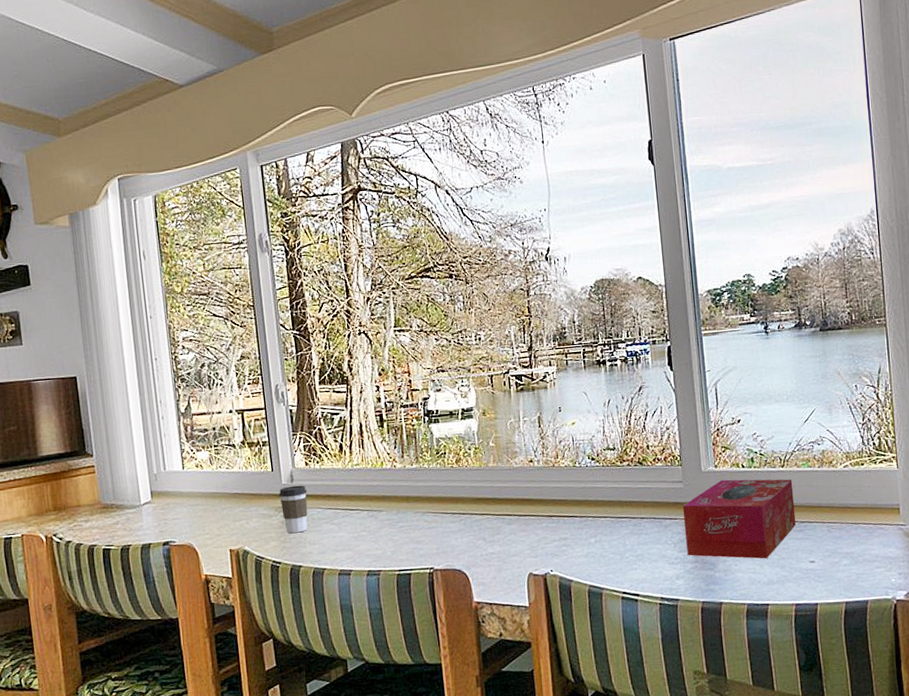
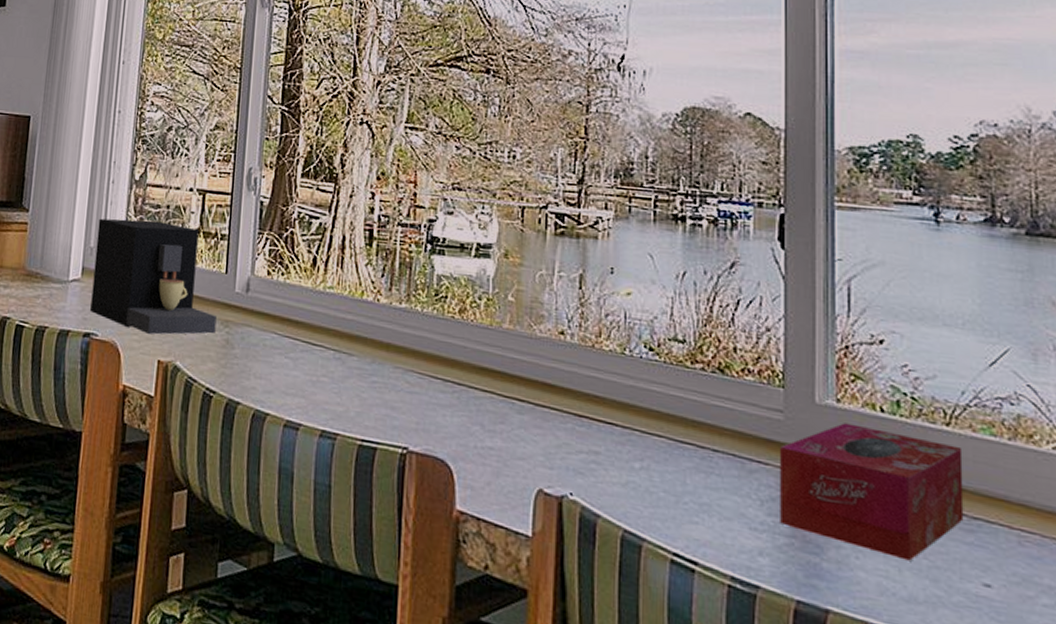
coffee maker: none [156,441,272,531] -> present [90,218,217,335]
coffee cup: present [279,485,308,534] -> none [228,296,264,359]

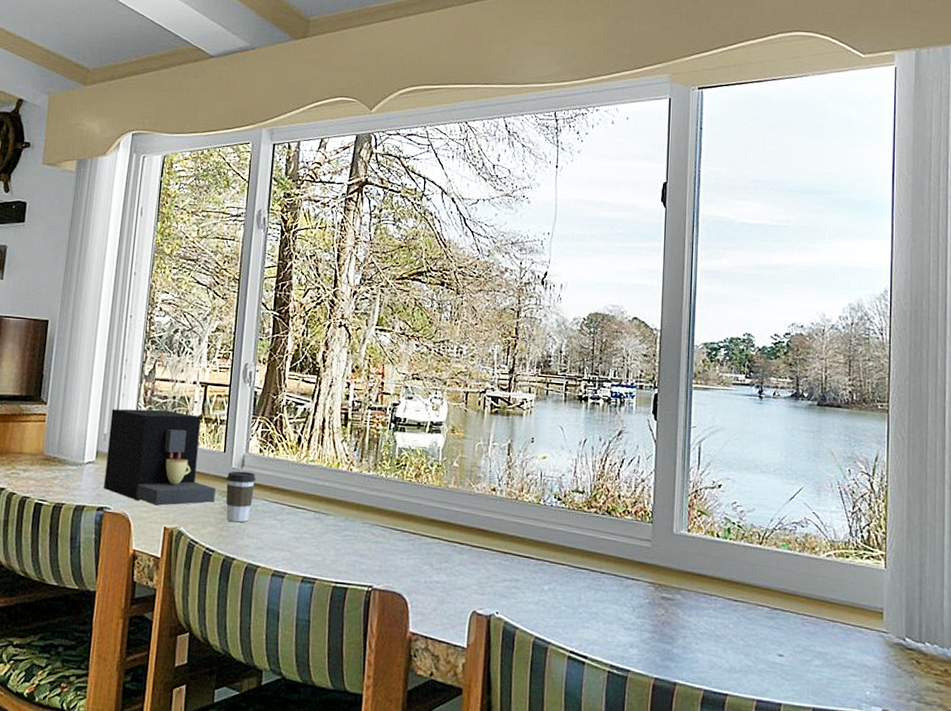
coffee cup: none [228,296,264,359] -> present [226,471,256,523]
tissue box: present [780,423,964,561] -> none [646,546,770,643]

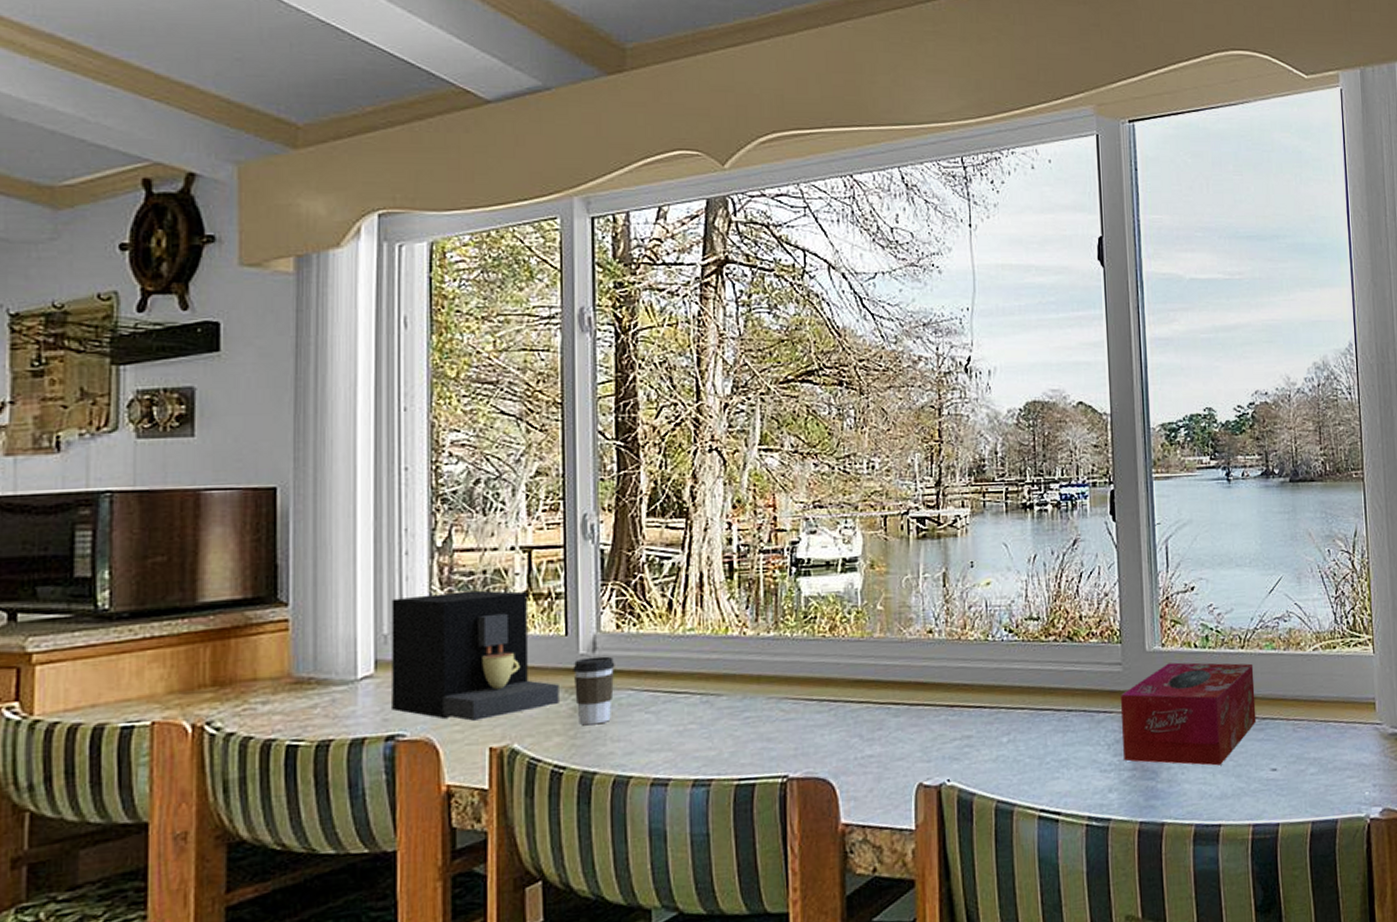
tissue box: none [646,546,770,643] -> present [1121,662,1257,766]

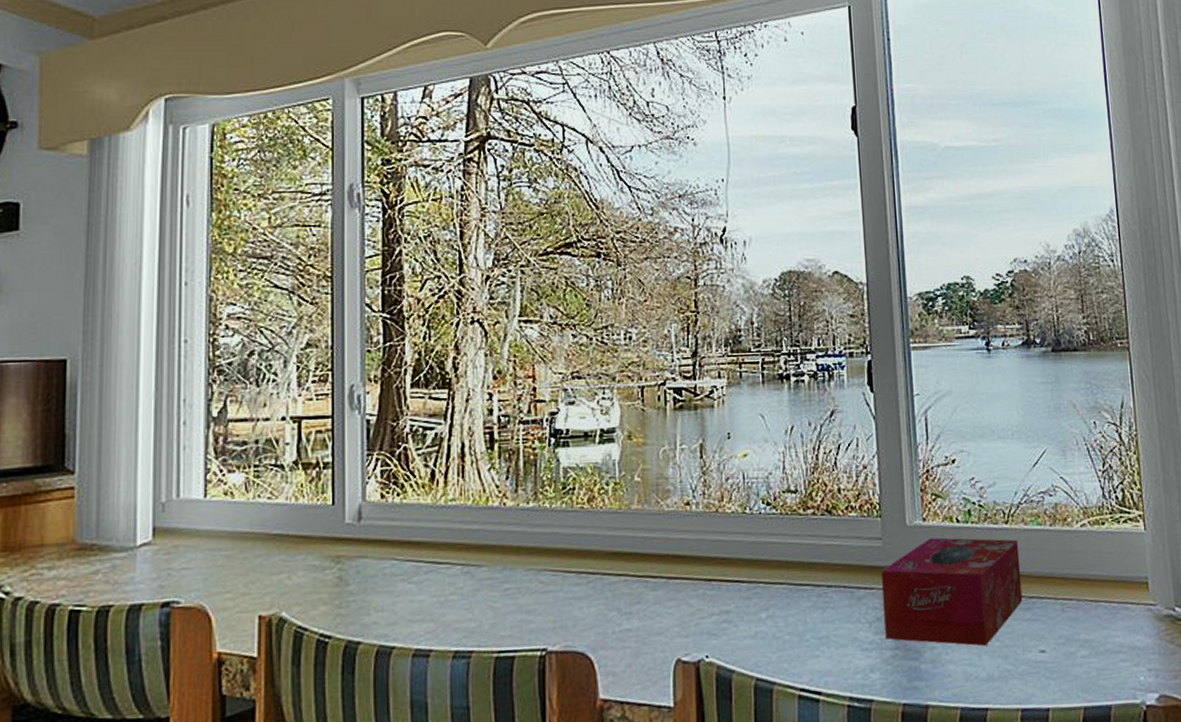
coffee maker: present [392,590,559,721] -> none [168,459,326,589]
coffee cup: present [573,656,615,726] -> none [339,525,380,595]

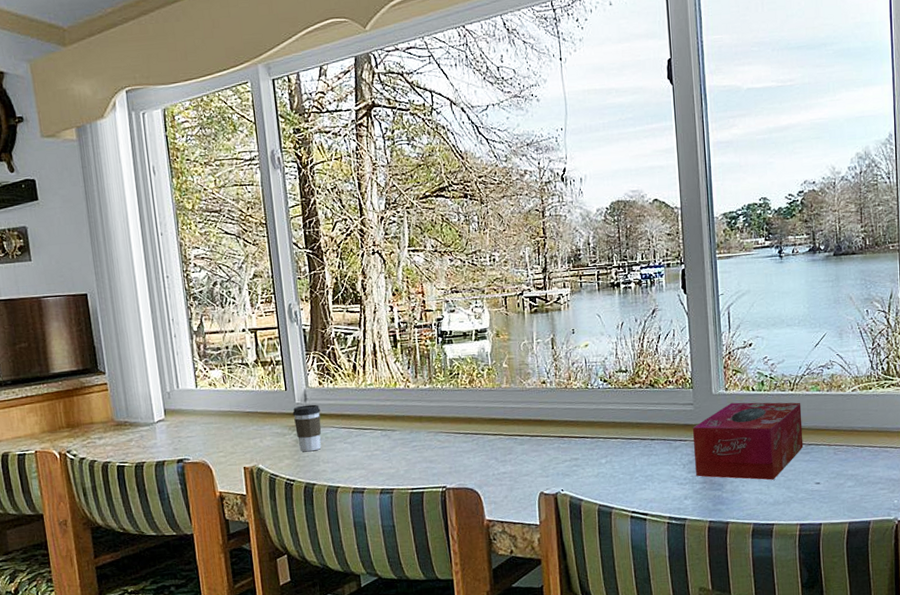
coffee cup: none [339,525,380,595] -> present [292,404,322,452]

